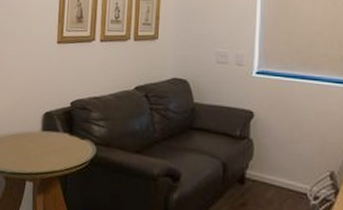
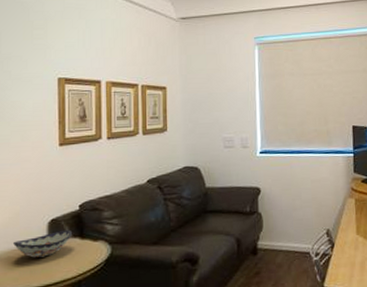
decorative bowl: none [12,123,63,147] -> present [12,229,72,258]

